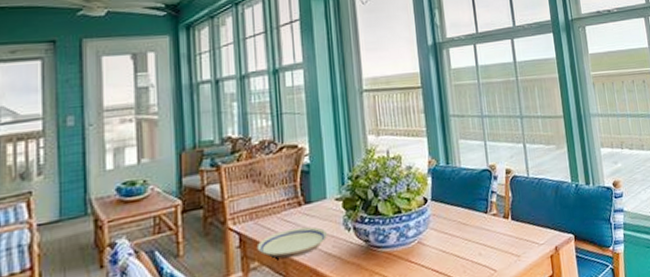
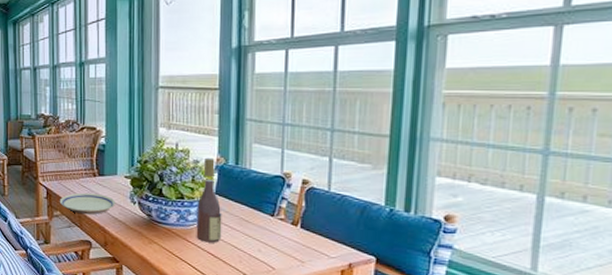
wine bottle: none [415,160,444,259] -> present [196,157,222,243]

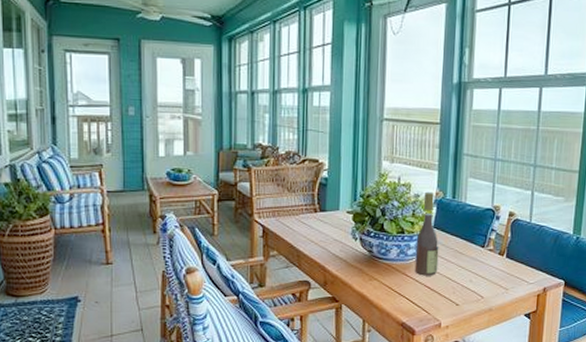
plate: present [59,192,115,215] -> none [276,229,336,253]

